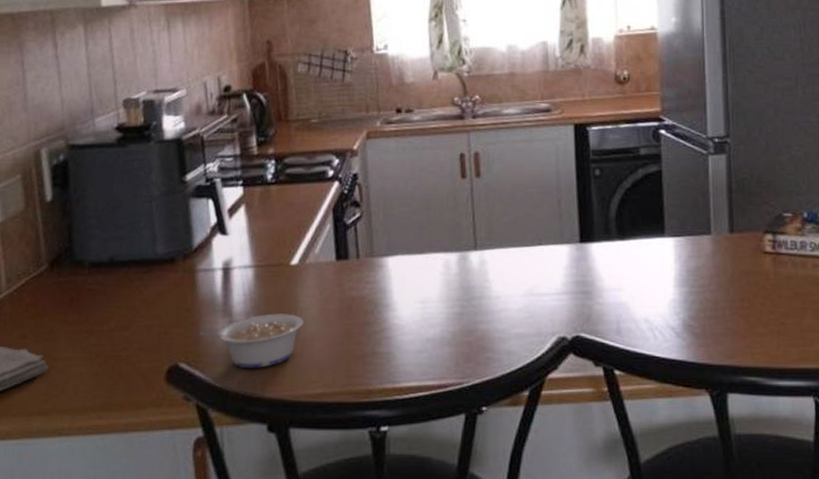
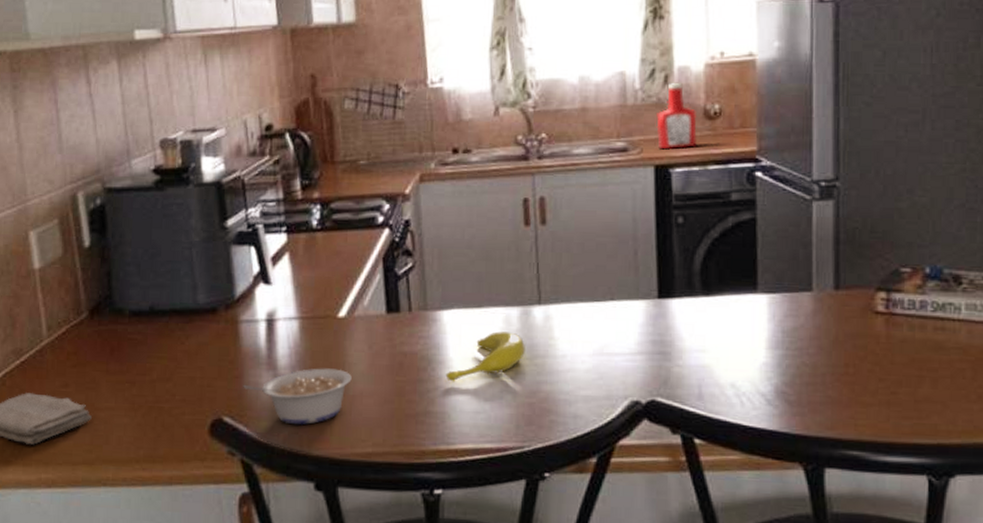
banana: none [391,276,463,324] -> present [445,331,525,382]
ketchup bottle: none [575,52,611,109] -> present [656,83,698,149]

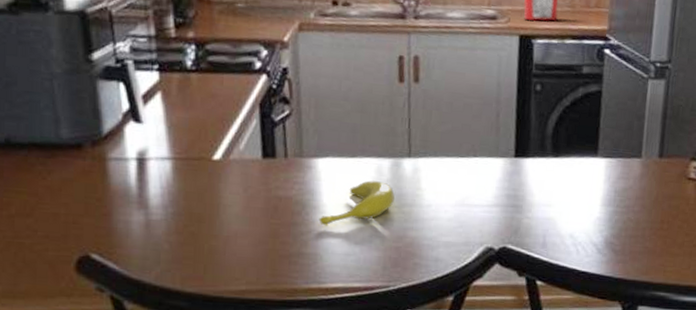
legume: present [243,368,352,425] -> none [112,208,226,264]

